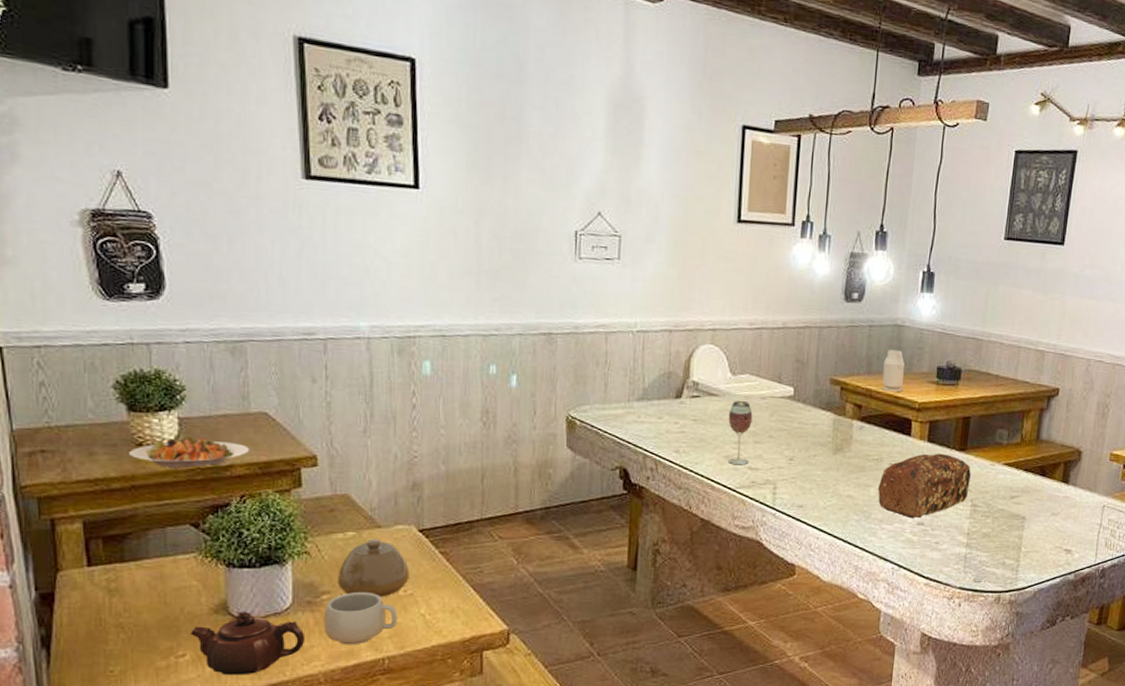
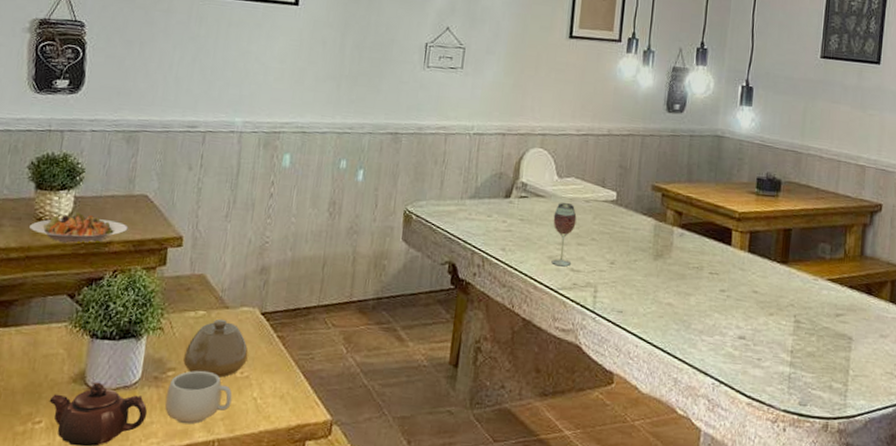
bread loaf: present [878,453,971,518] -> none [698,264,793,331]
water jug: present [882,350,906,393] -> none [702,159,726,201]

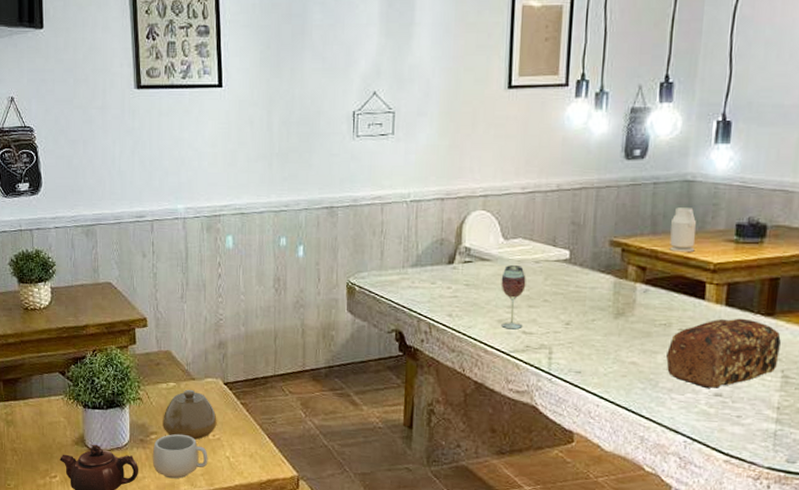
salad: present [29,212,129,243] -> none [20,300,99,328]
bread loaf: none [698,264,793,331] -> present [666,318,781,388]
water jug: none [702,159,726,201] -> present [669,207,697,253]

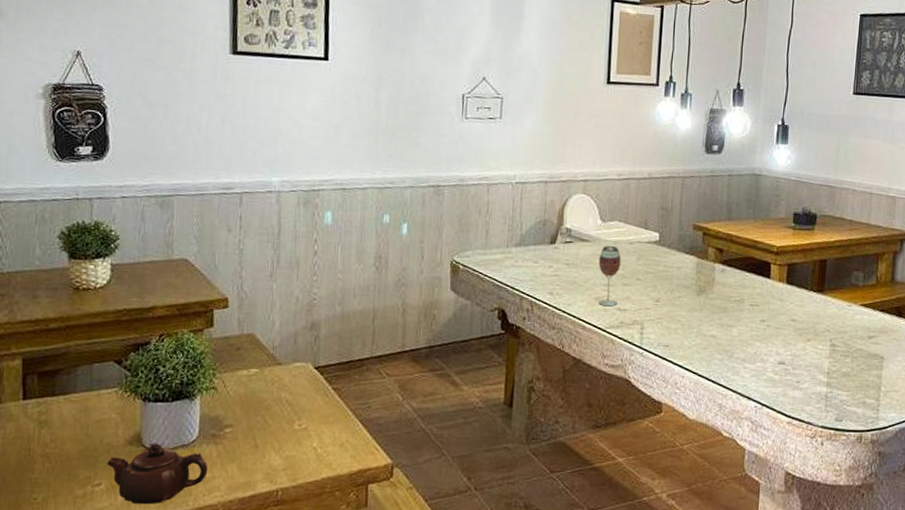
mug: present [152,433,208,479] -> none [225,425,292,477]
sugar bowl: present [163,389,217,440] -> none [240,375,305,431]
bread loaf: present [666,318,781,388] -> none [740,294,829,357]
water jug: present [669,207,697,253] -> none [742,197,764,237]

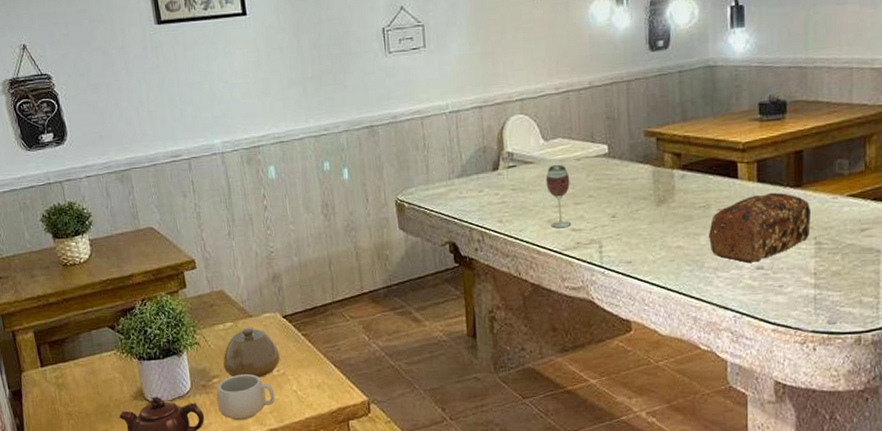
mug: none [225,425,292,477] -> present [216,373,276,421]
sugar bowl: none [240,375,305,431] -> present [223,327,280,378]
bread loaf: none [740,294,829,357] -> present [709,192,811,263]

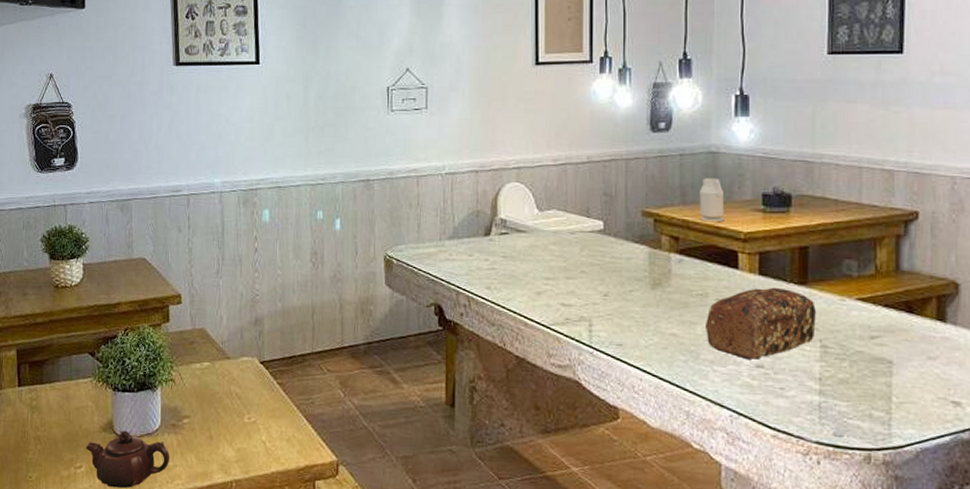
mug: present [216,373,276,421] -> none [184,417,243,467]
sugar bowl: present [223,327,280,378] -> none [196,369,253,423]
wineglass: present [545,165,571,229] -> none [538,237,562,302]
water jug: none [698,92,724,136] -> present [699,178,725,223]

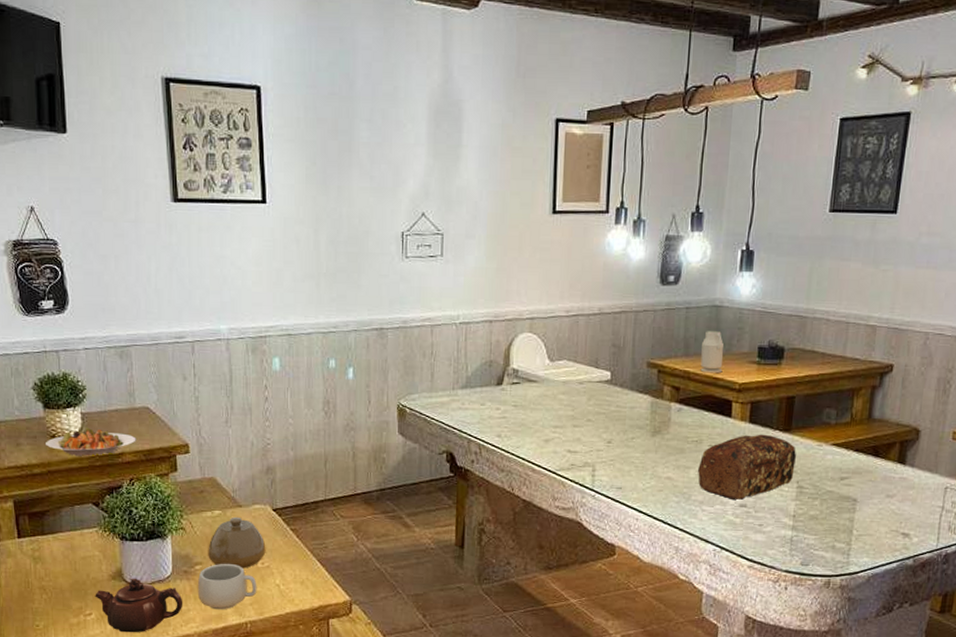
salad: none [49,277,132,306] -> present [46,427,136,456]
mug: none [184,417,243,467] -> present [197,563,257,610]
sugar bowl: none [196,369,253,423] -> present [208,516,266,568]

